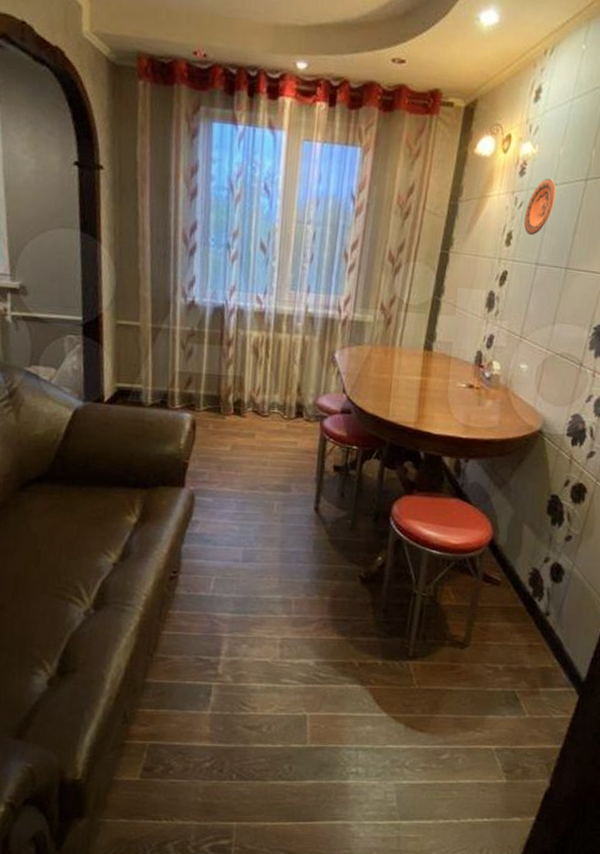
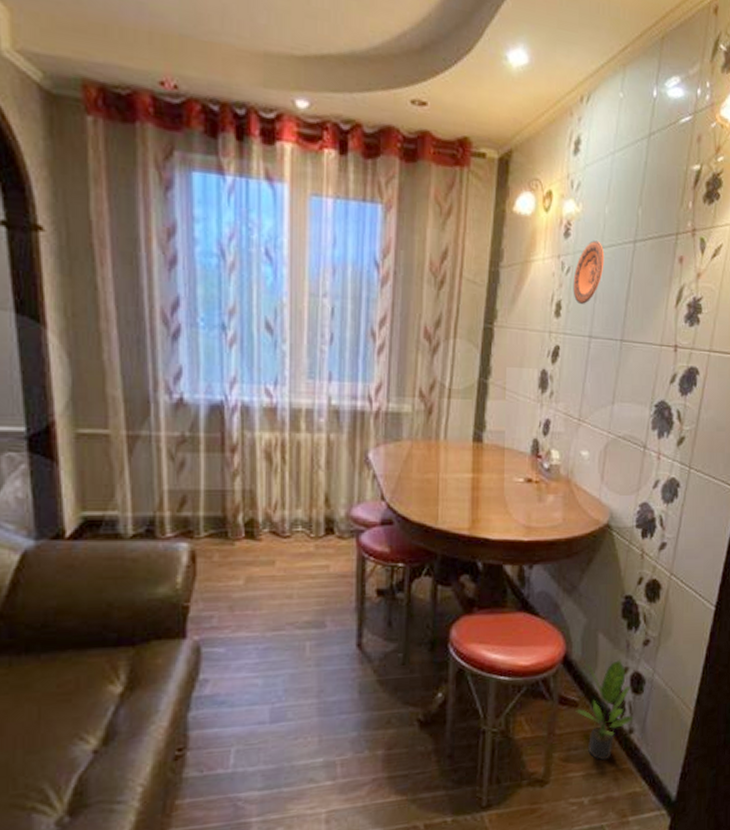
potted plant: none [497,549,552,636] -> present [575,659,635,761]

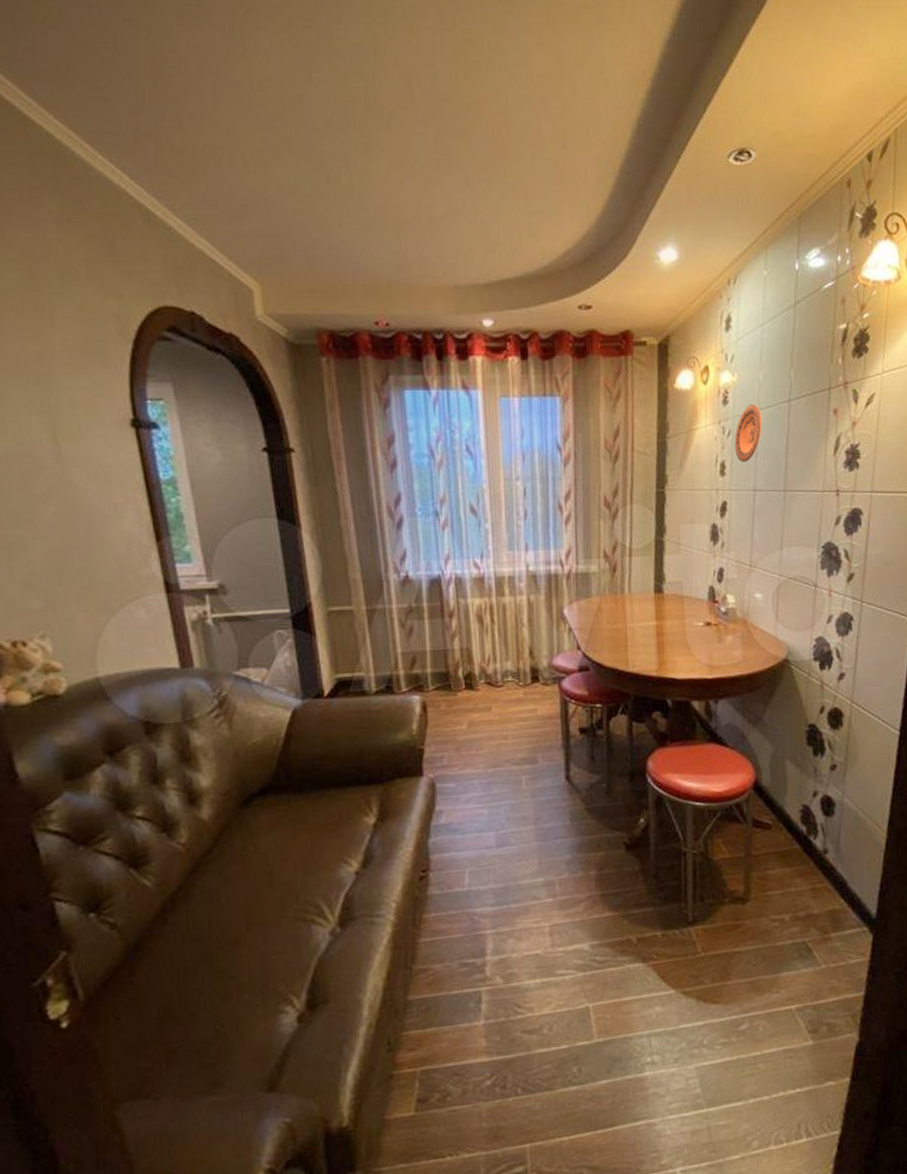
potted plant: present [575,659,635,761] -> none [769,783,828,880]

